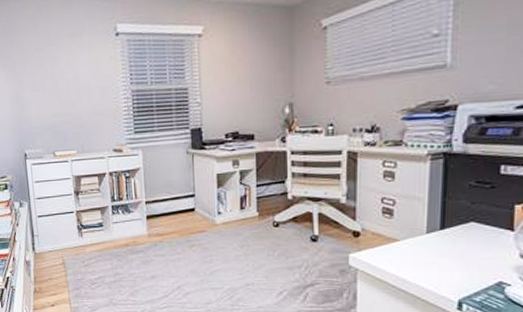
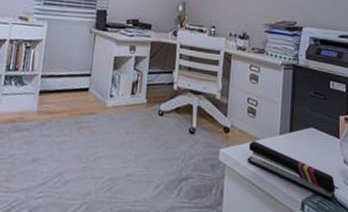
stapler: none [385,243,507,298] -> present [247,141,335,201]

